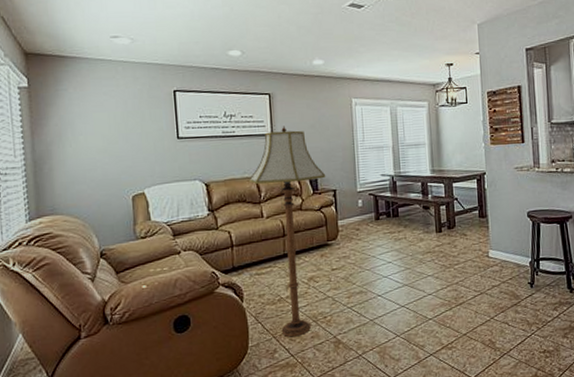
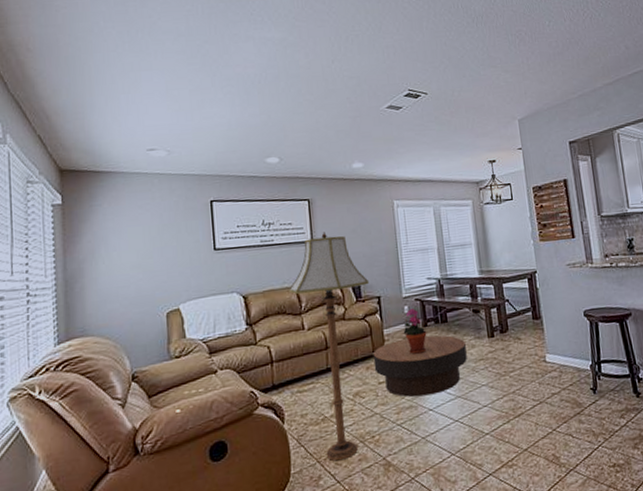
coffee table: none [327,228,416,284] -> present [373,335,467,397]
potted plant: none [356,203,379,246] -> present [403,308,427,355]

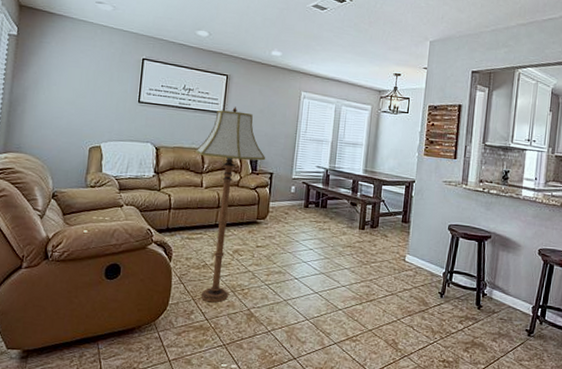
coffee table: present [373,335,467,397] -> none [255,214,338,267]
potted plant: present [403,308,427,355] -> none [286,190,307,230]

